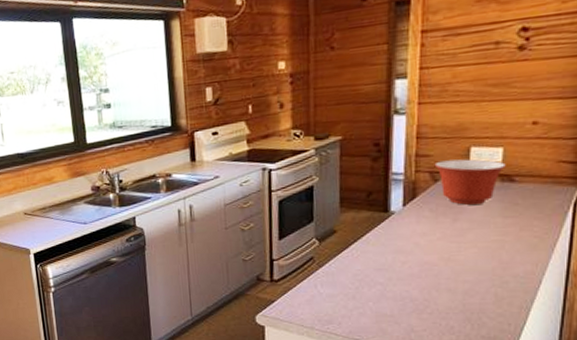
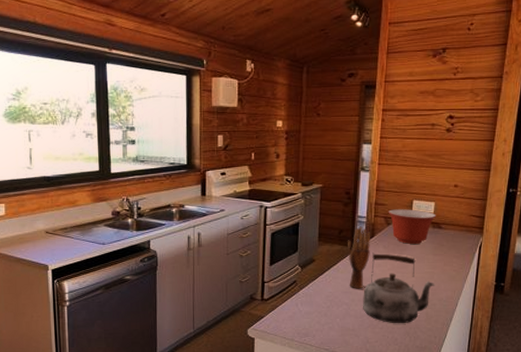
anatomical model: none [379,185,411,265] -> present [348,226,370,289]
kettle: none [403,218,507,308] -> present [363,252,435,324]

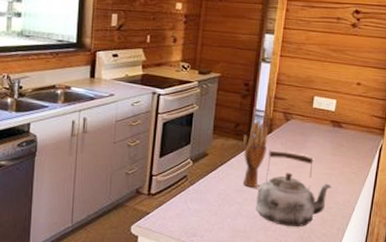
mixing bowl: present [388,209,436,244] -> none [287,104,337,143]

